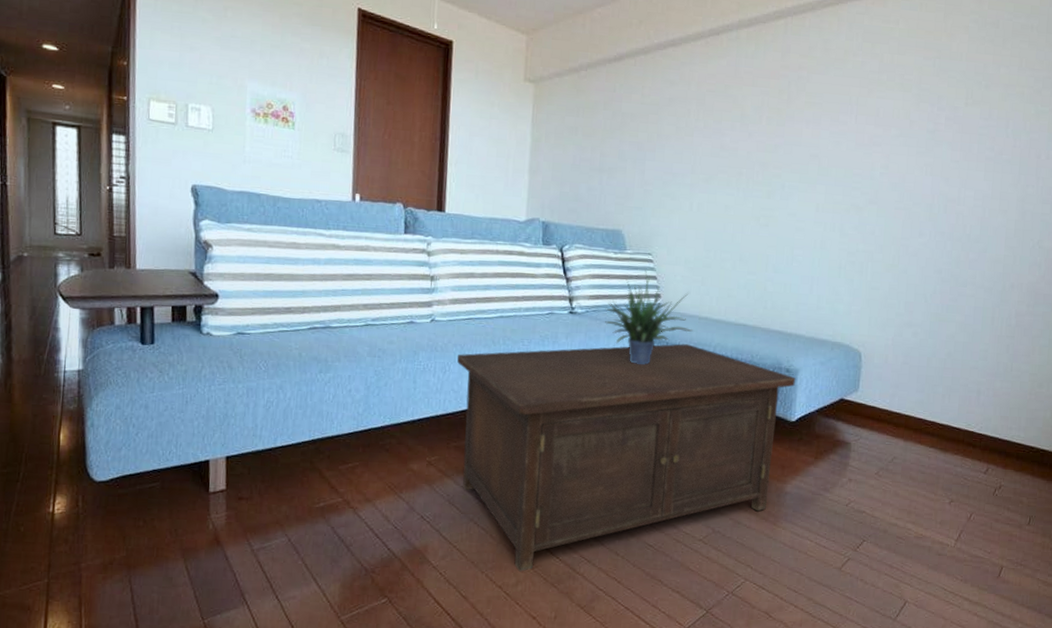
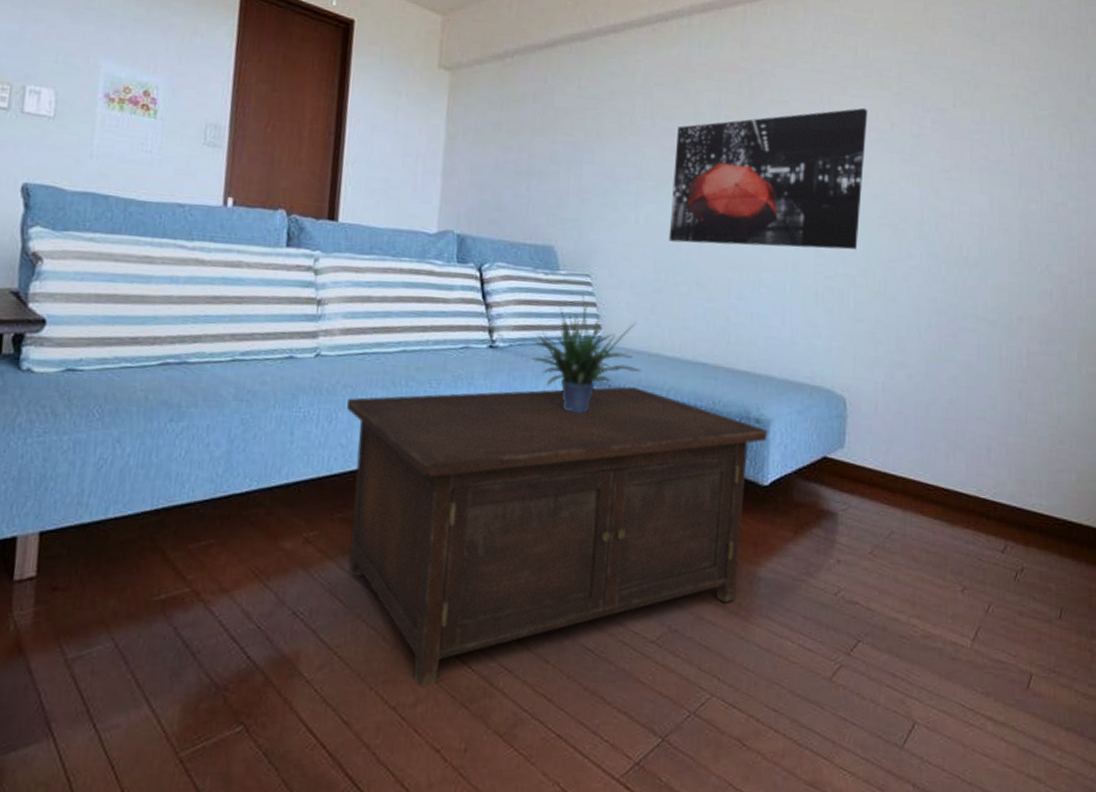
wall art: none [717,107,891,230] -> present [668,107,868,250]

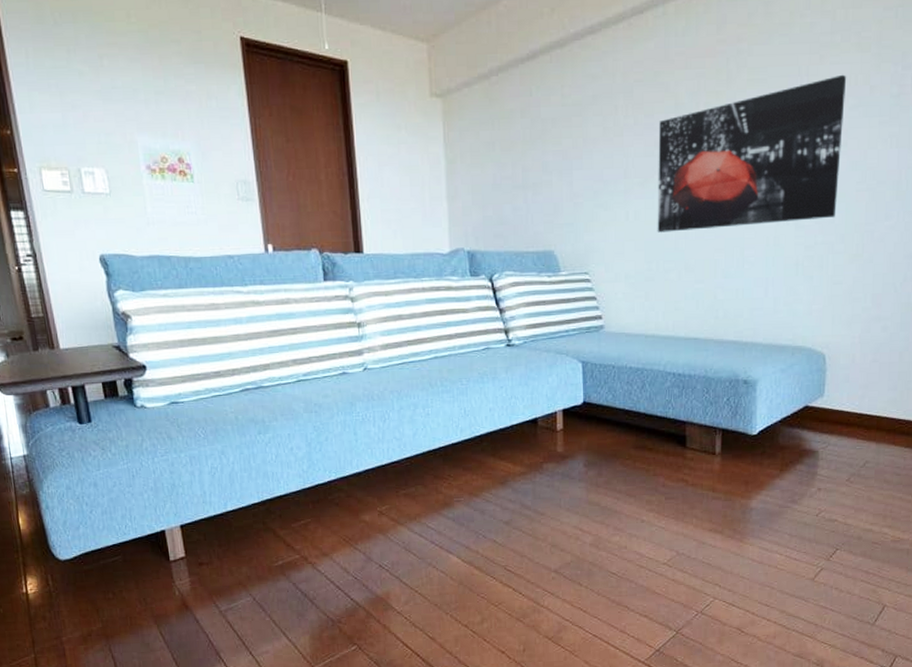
cabinet: present [346,386,768,687] -> none [395,365,755,610]
potted plant: present [533,294,641,413] -> none [544,290,640,392]

